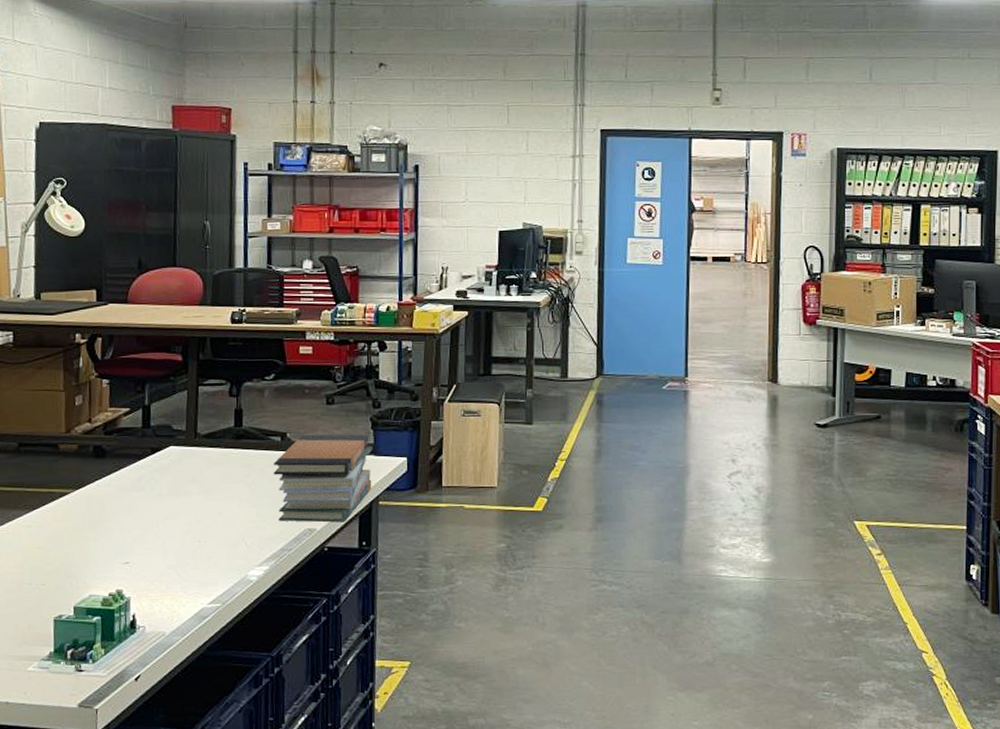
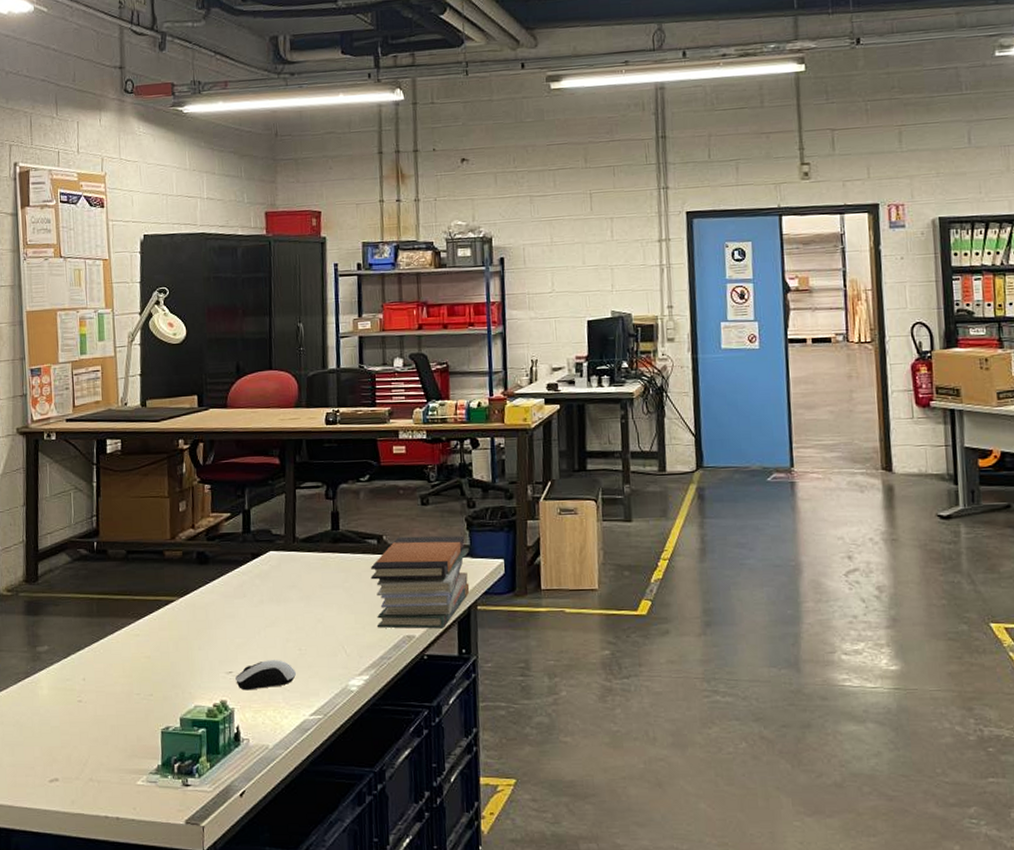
computer mouse: none [131,551,196,580] -> present [234,660,297,691]

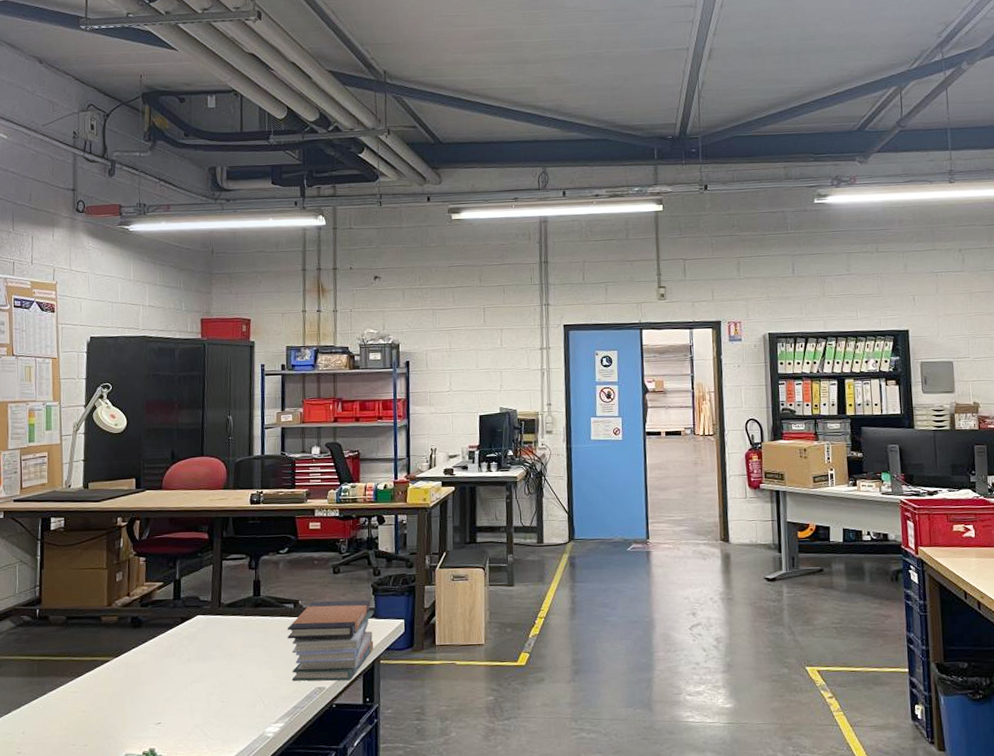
computer mouse: present [234,660,297,691] -> none [163,711,219,739]

